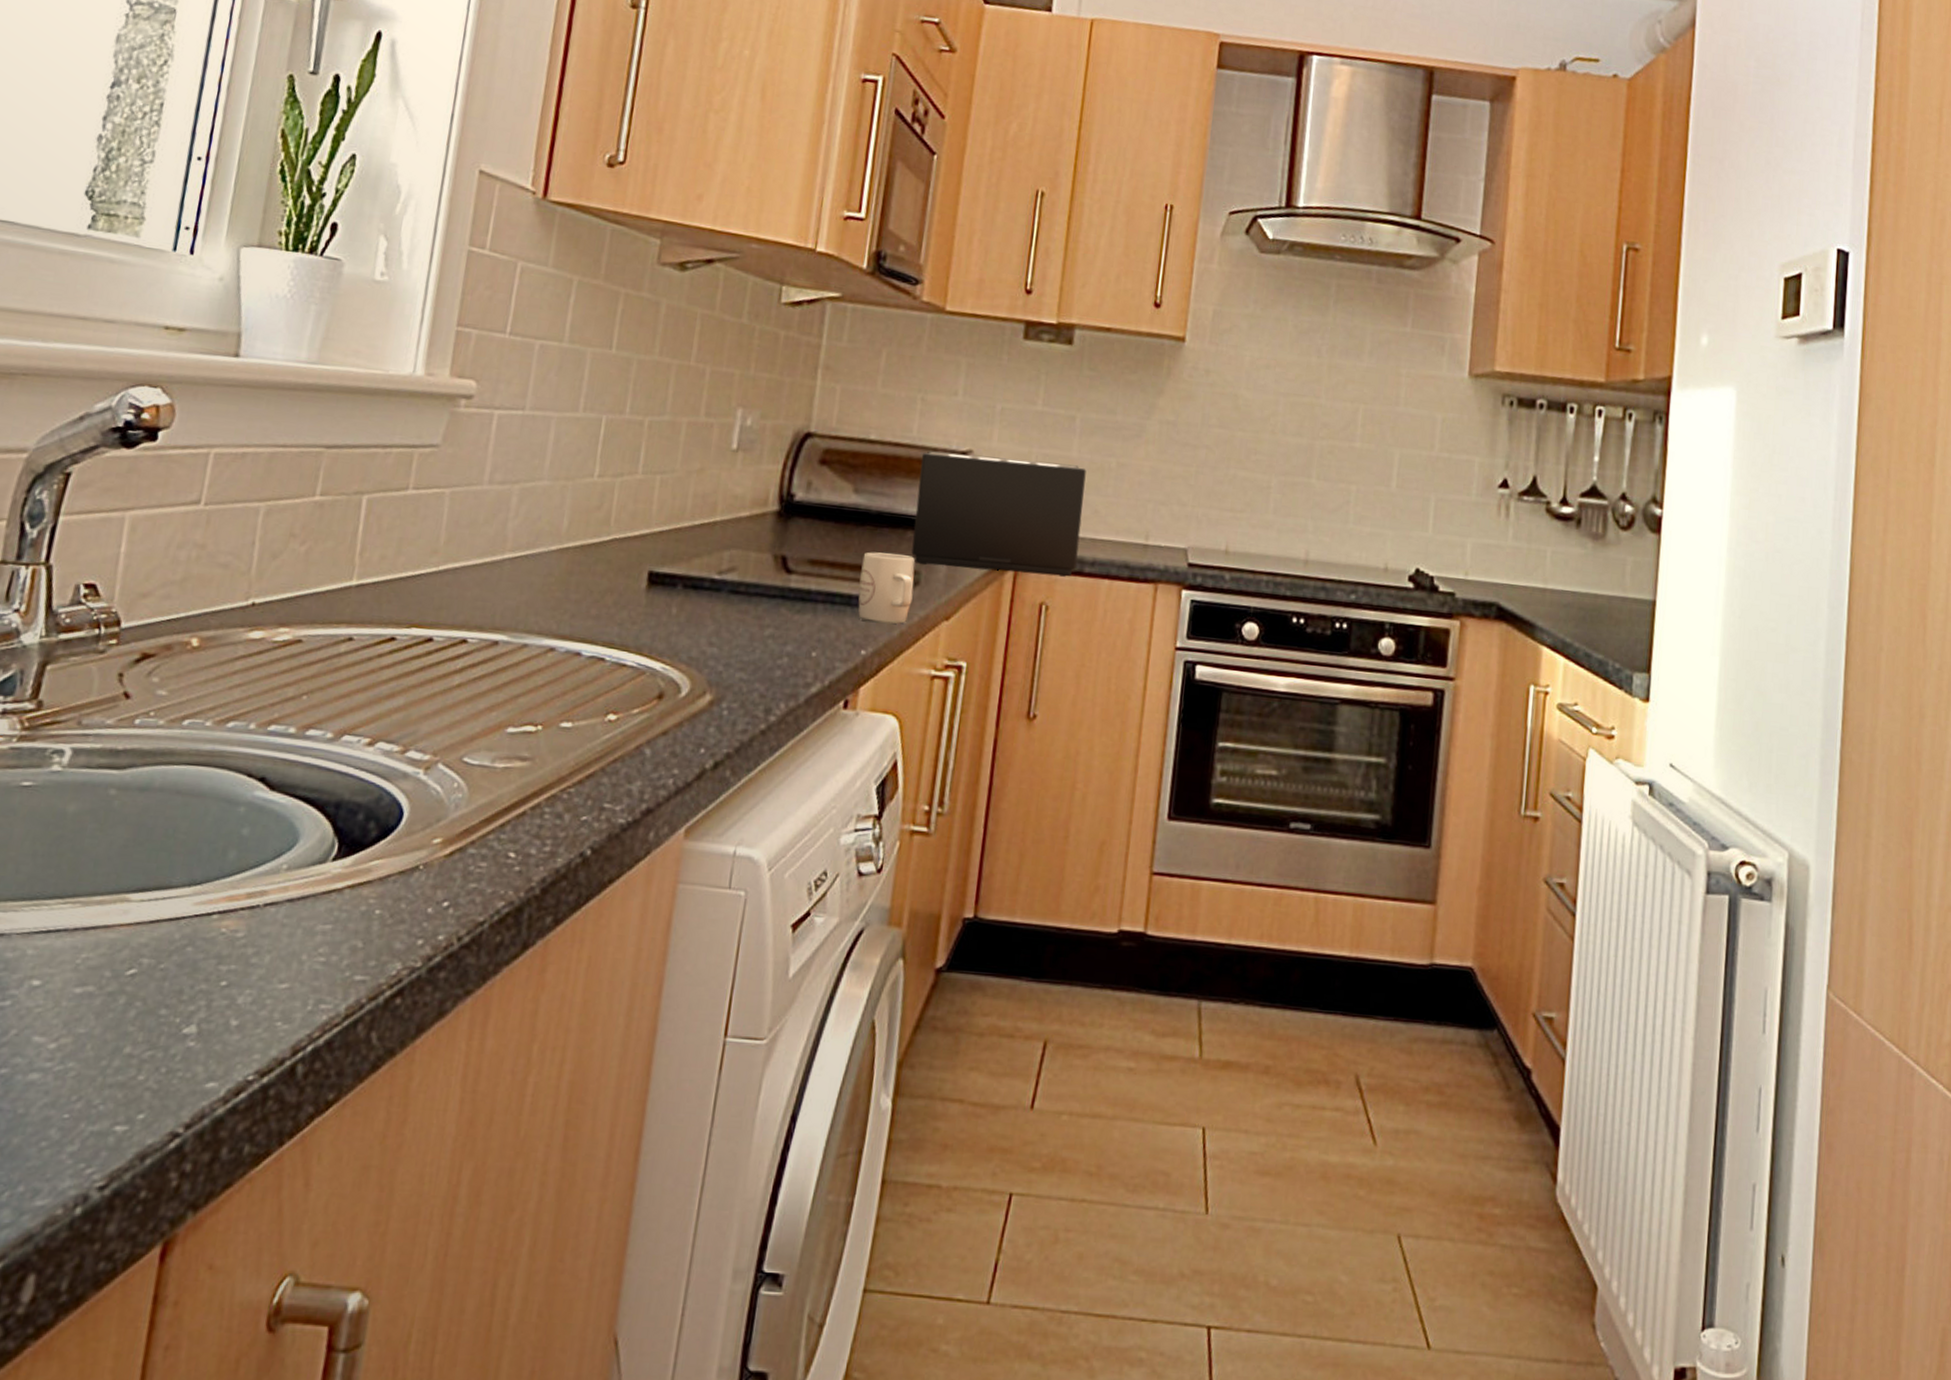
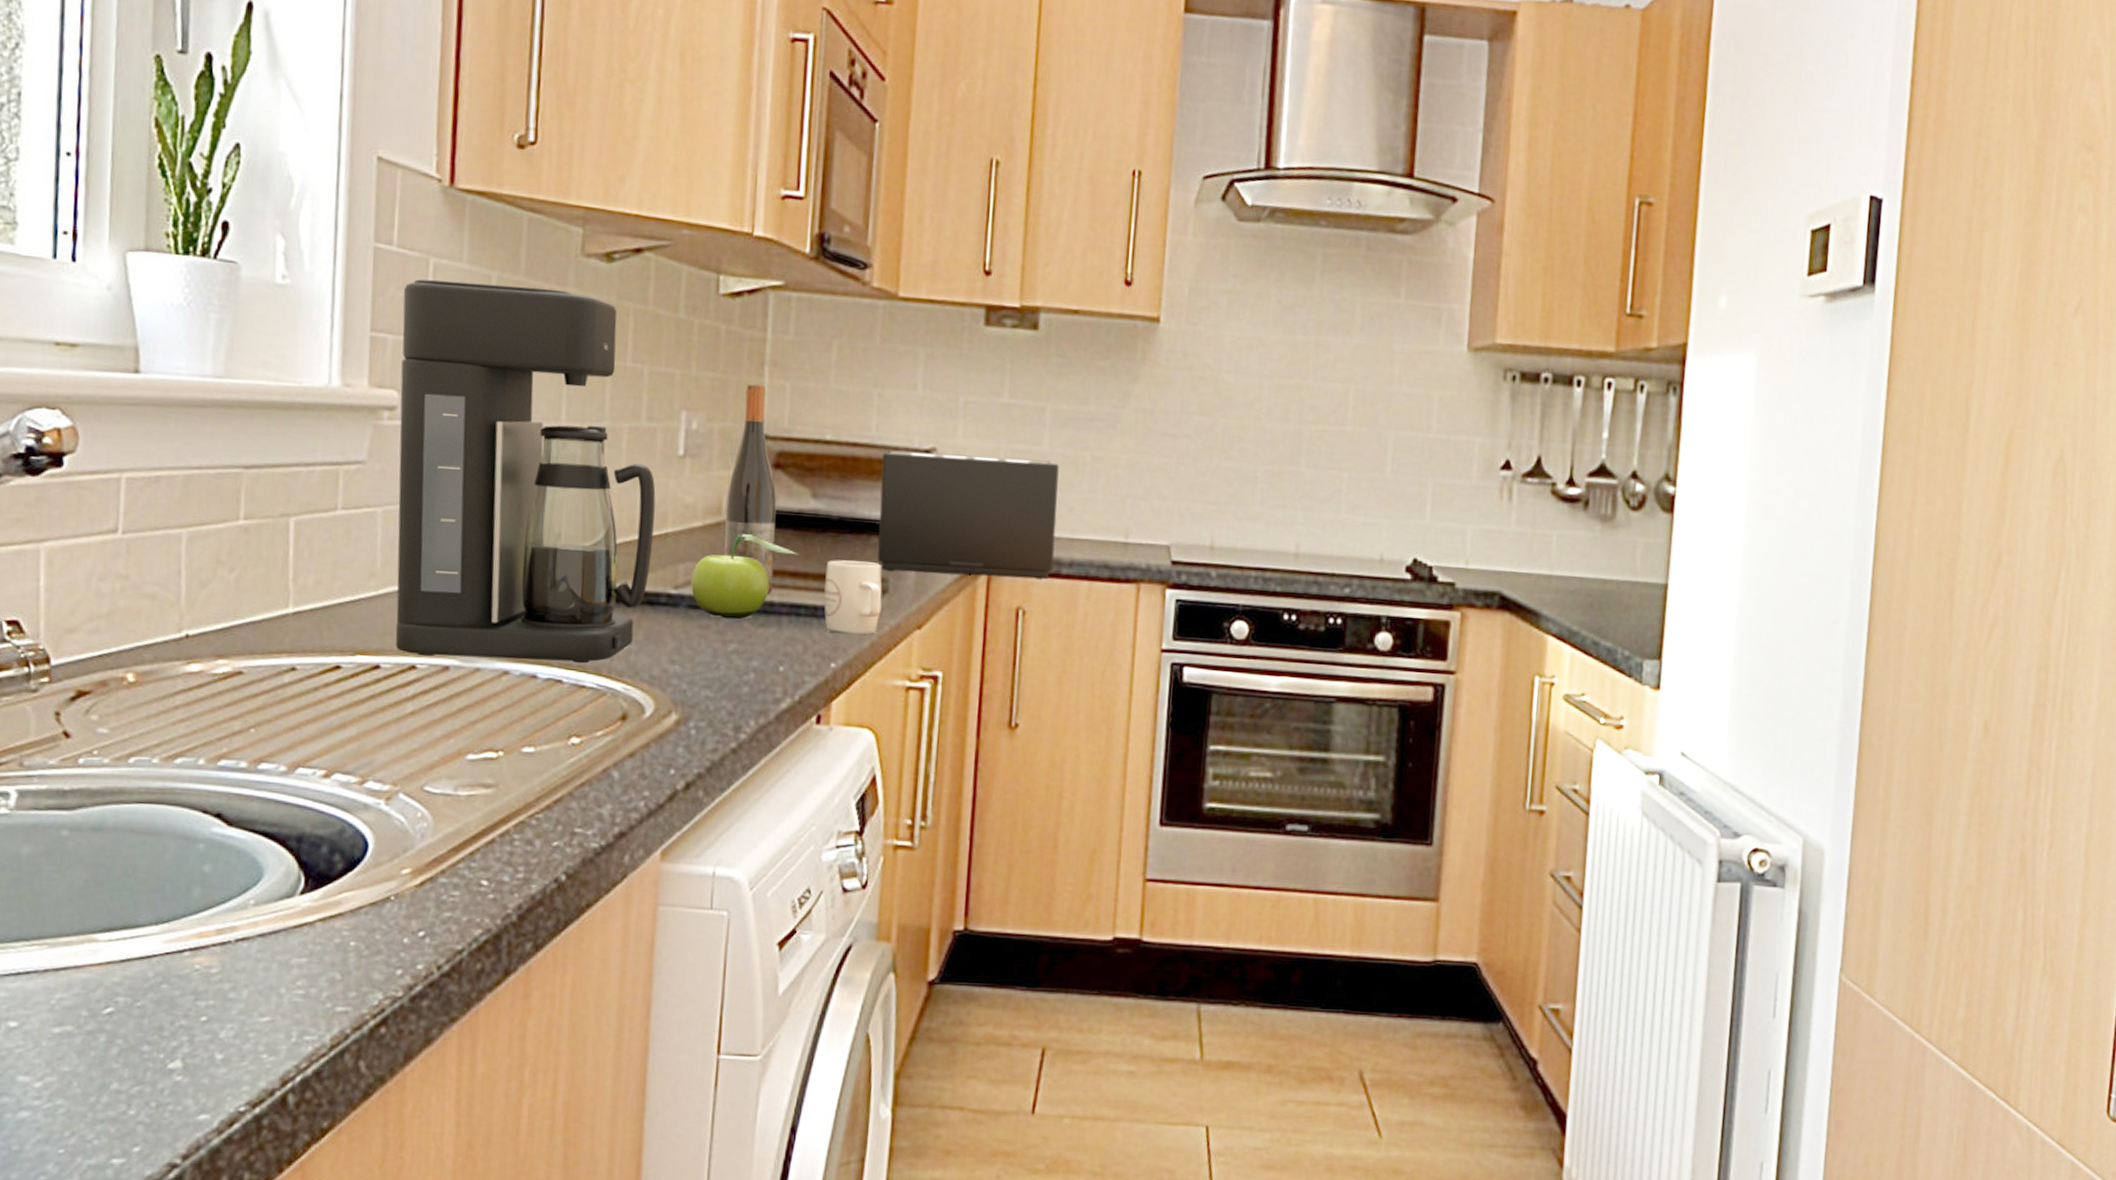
coffee maker: none [450,280,708,643] -> present [395,279,656,664]
fruit: none [734,525,840,606] -> present [691,534,801,620]
wine bottle: none [768,385,821,583] -> present [724,383,777,595]

